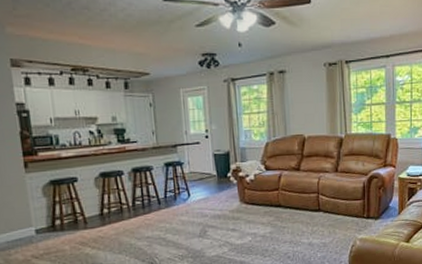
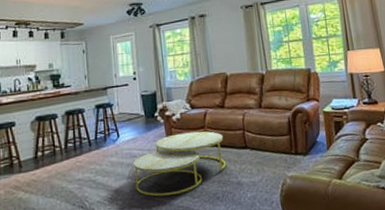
coffee table: none [205,193,299,255] -> present [133,131,227,197]

